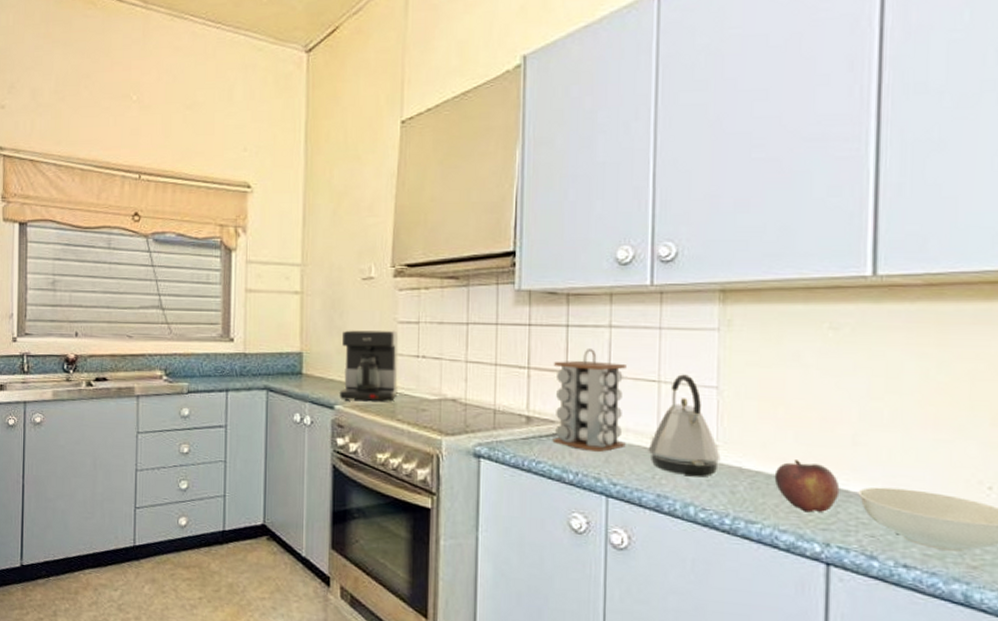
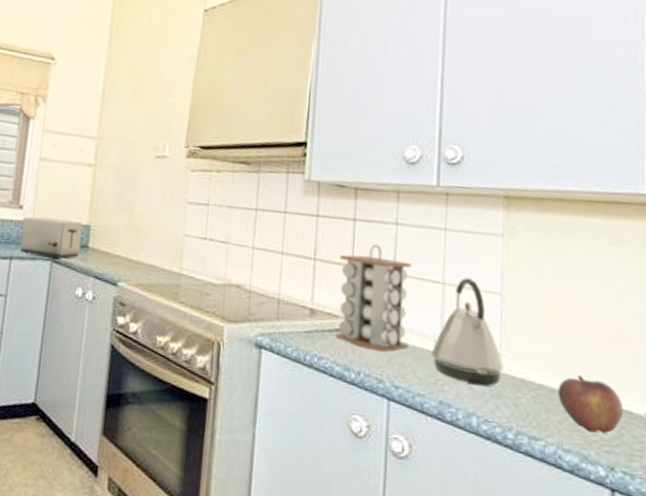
toaster: none [234,348,294,388] -> present [19,216,83,259]
coffee maker: present [340,330,398,402] -> none [124,206,187,283]

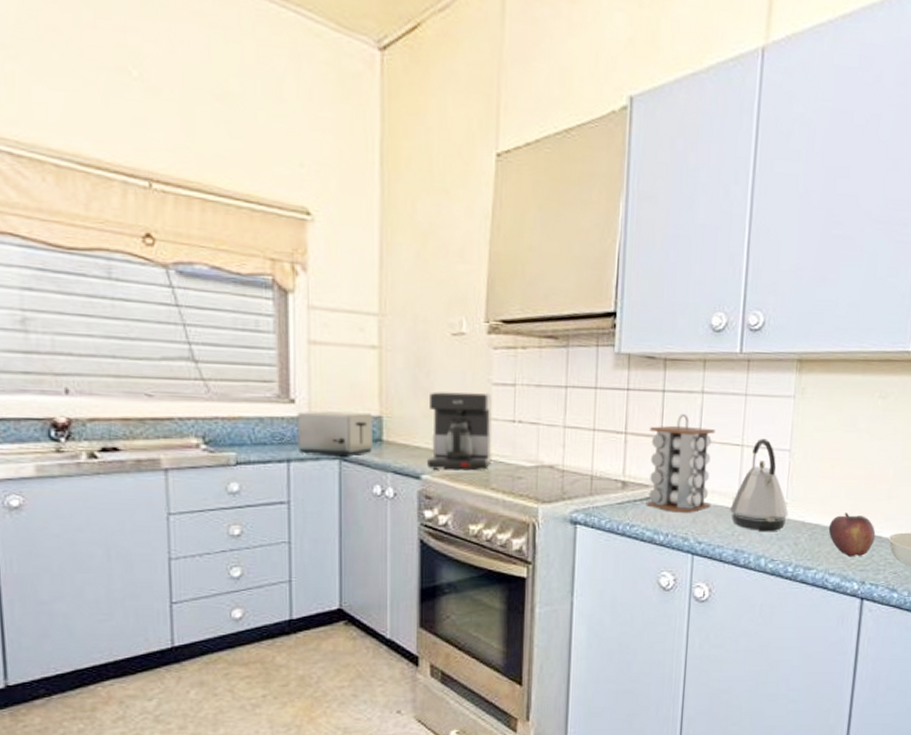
coffee maker: none [124,206,187,283] -> present [427,392,492,470]

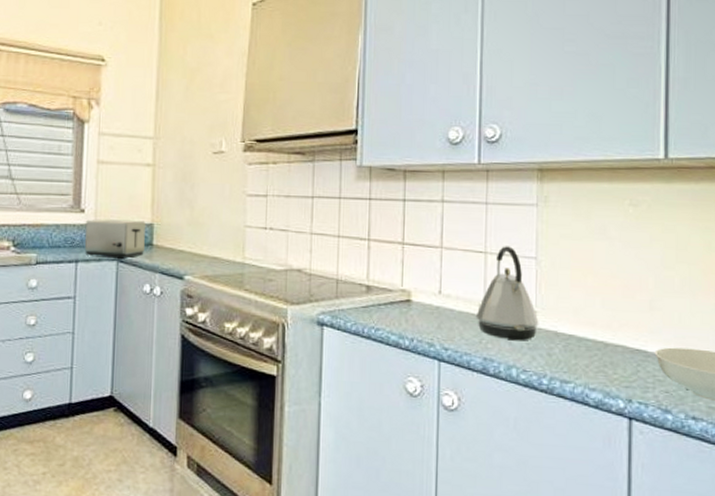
coffee maker: present [427,392,492,470] -> none [190,202,246,272]
spice rack: present [646,414,715,514] -> none [390,222,457,320]
fruit: present [828,513,876,557] -> none [584,324,640,372]

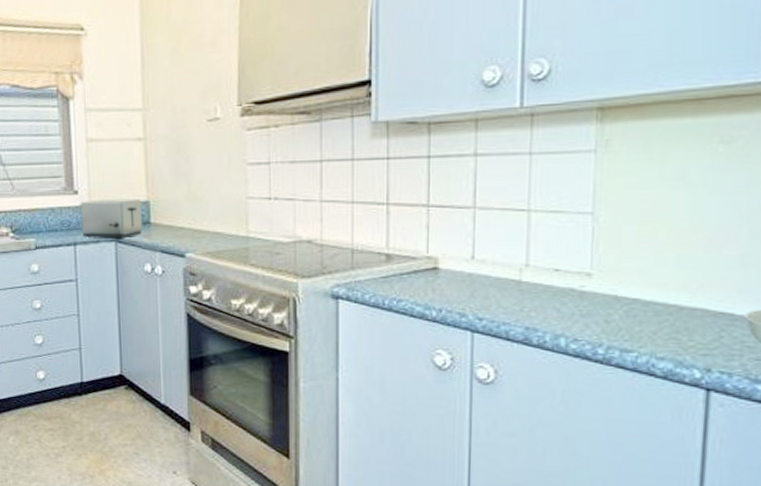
kettle: present [475,246,539,341] -> none [516,201,595,308]

